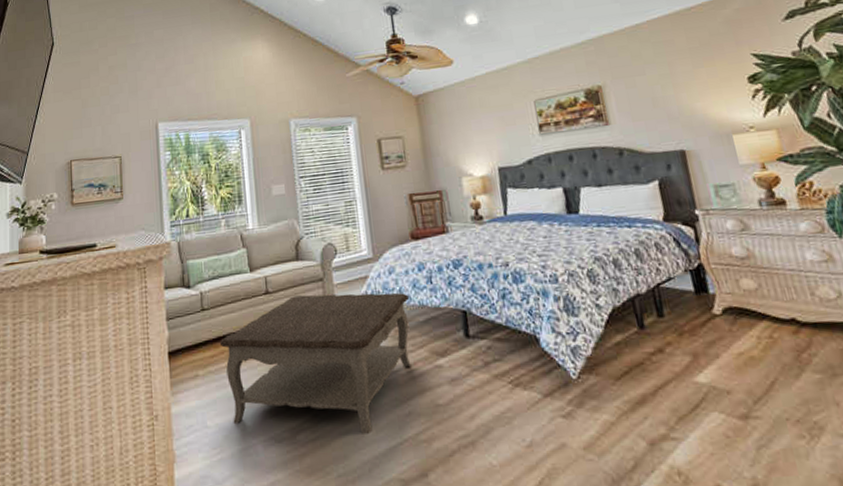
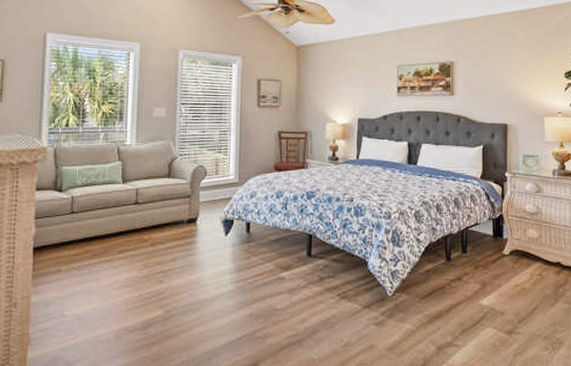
coffee table: present [219,293,411,434] -> none [85,208,264,329]

